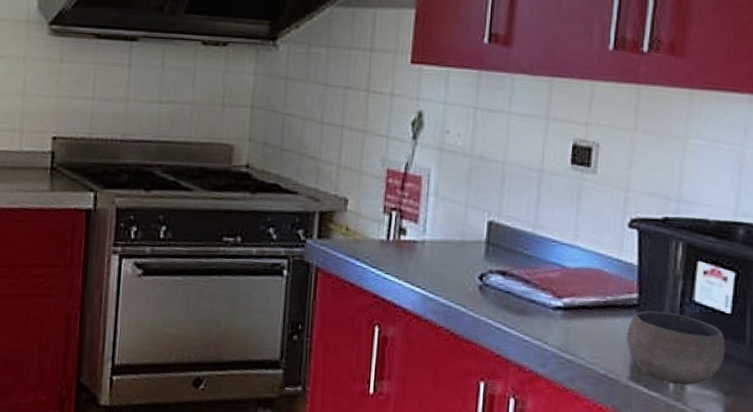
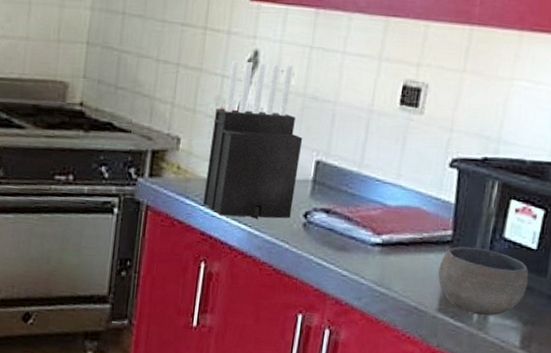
knife block: none [373,122,473,281] -> present [202,61,303,219]

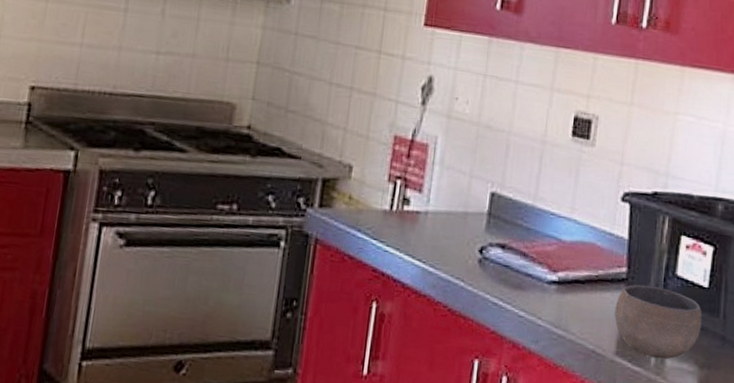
knife block: present [202,61,303,219] -> none [375,86,478,255]

